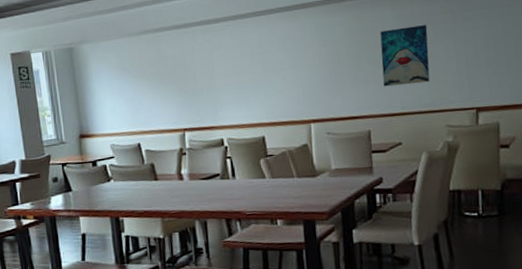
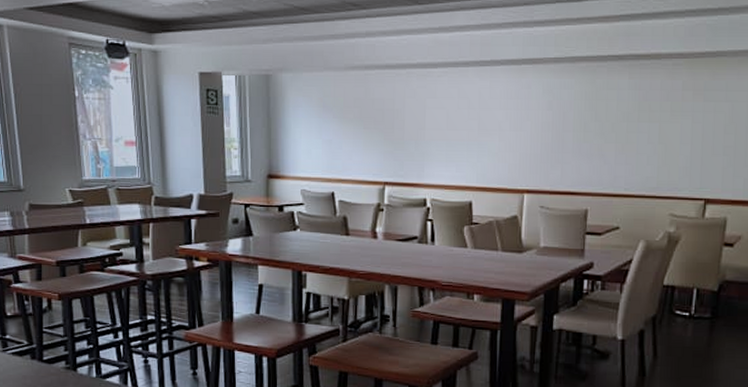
wall art: present [380,25,430,87] -> none [609,100,665,164]

